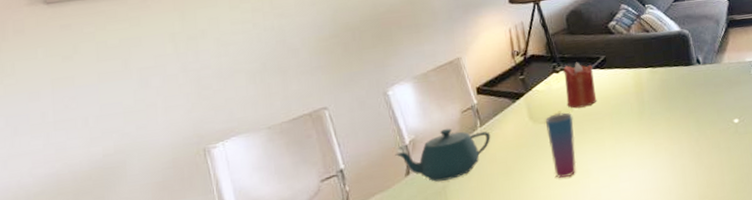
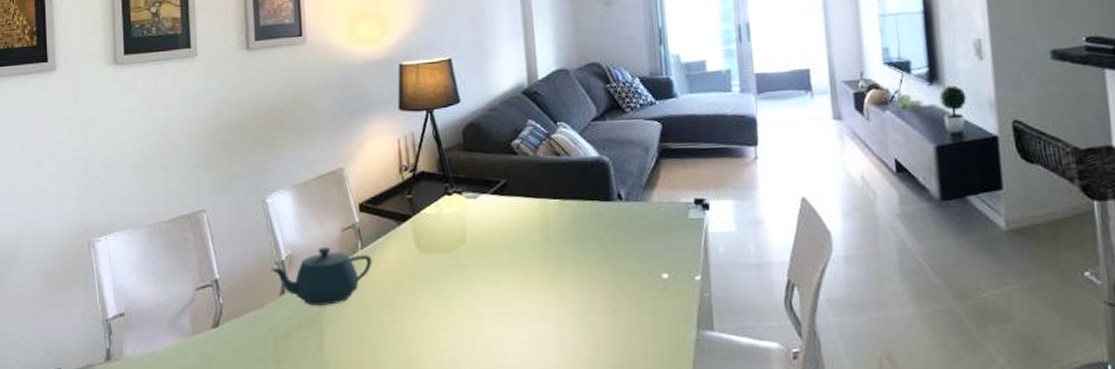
cup: present [545,112,577,178] -> none [433,243,467,319]
candle: present [563,62,597,109] -> none [456,184,494,239]

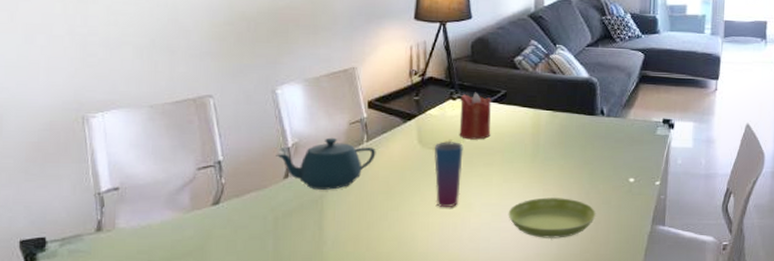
cup: none [433,243,467,319] -> present [434,141,464,207]
candle: none [456,184,494,239] -> present [459,92,491,140]
saucer: none [523,302,627,352] -> present [508,197,596,238]

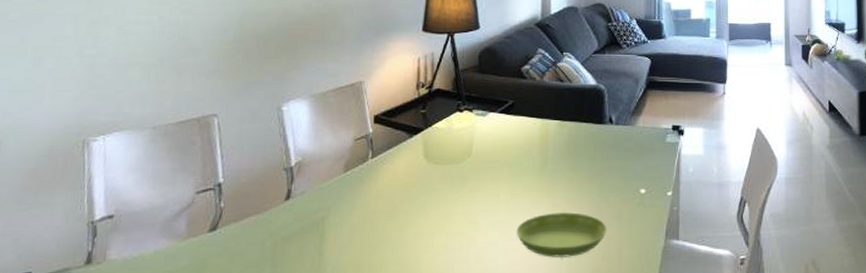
teapot: present [276,137,376,190] -> none [278,155,381,211]
cup: present [434,141,464,207] -> none [440,156,470,226]
candle: present [459,92,491,140] -> none [466,103,499,153]

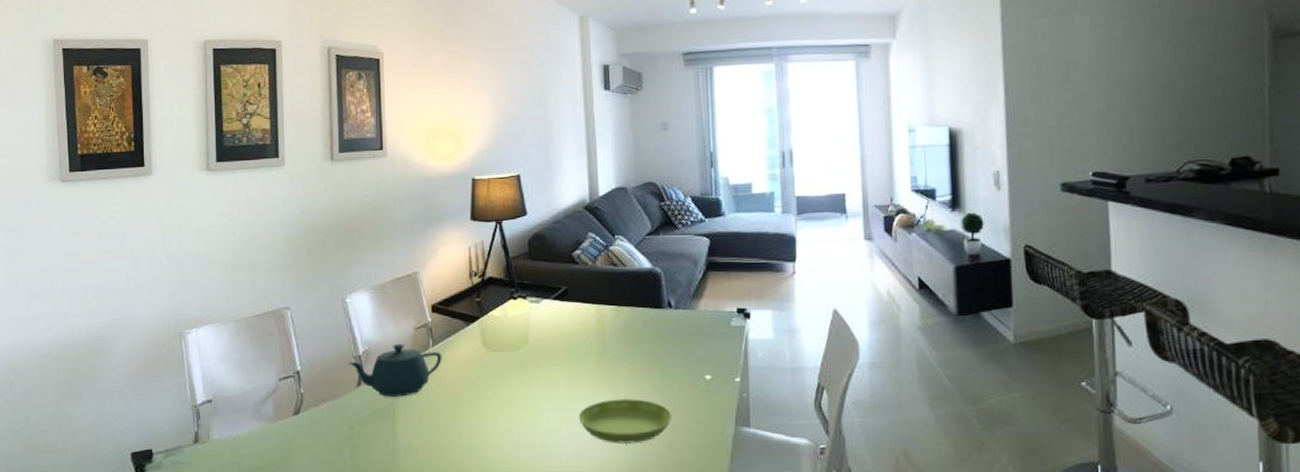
teapot: none [278,155,381,211] -> present [348,343,442,397]

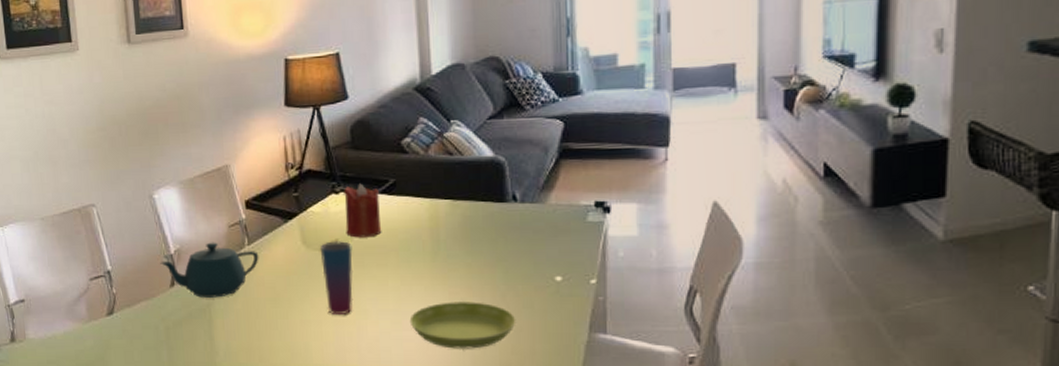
cup: none [498,343,528,412] -> present [319,241,353,314]
candle: none [521,290,555,340] -> present [344,183,382,238]

